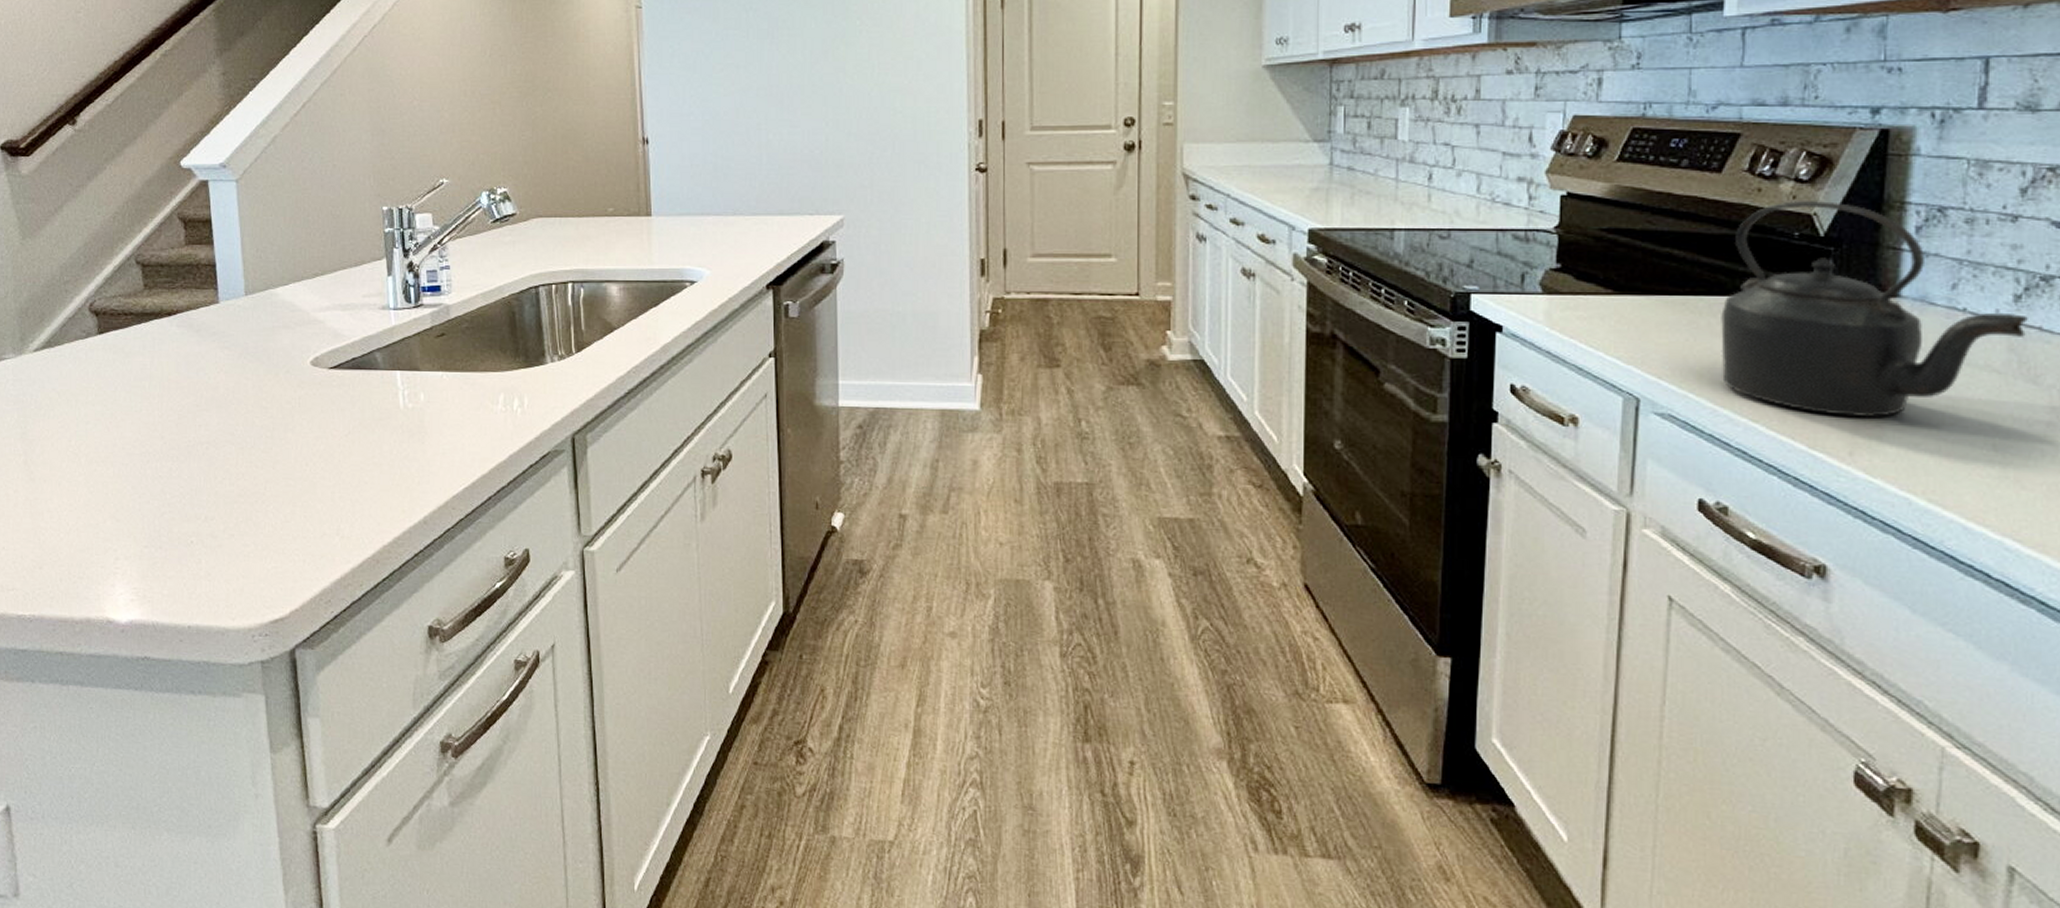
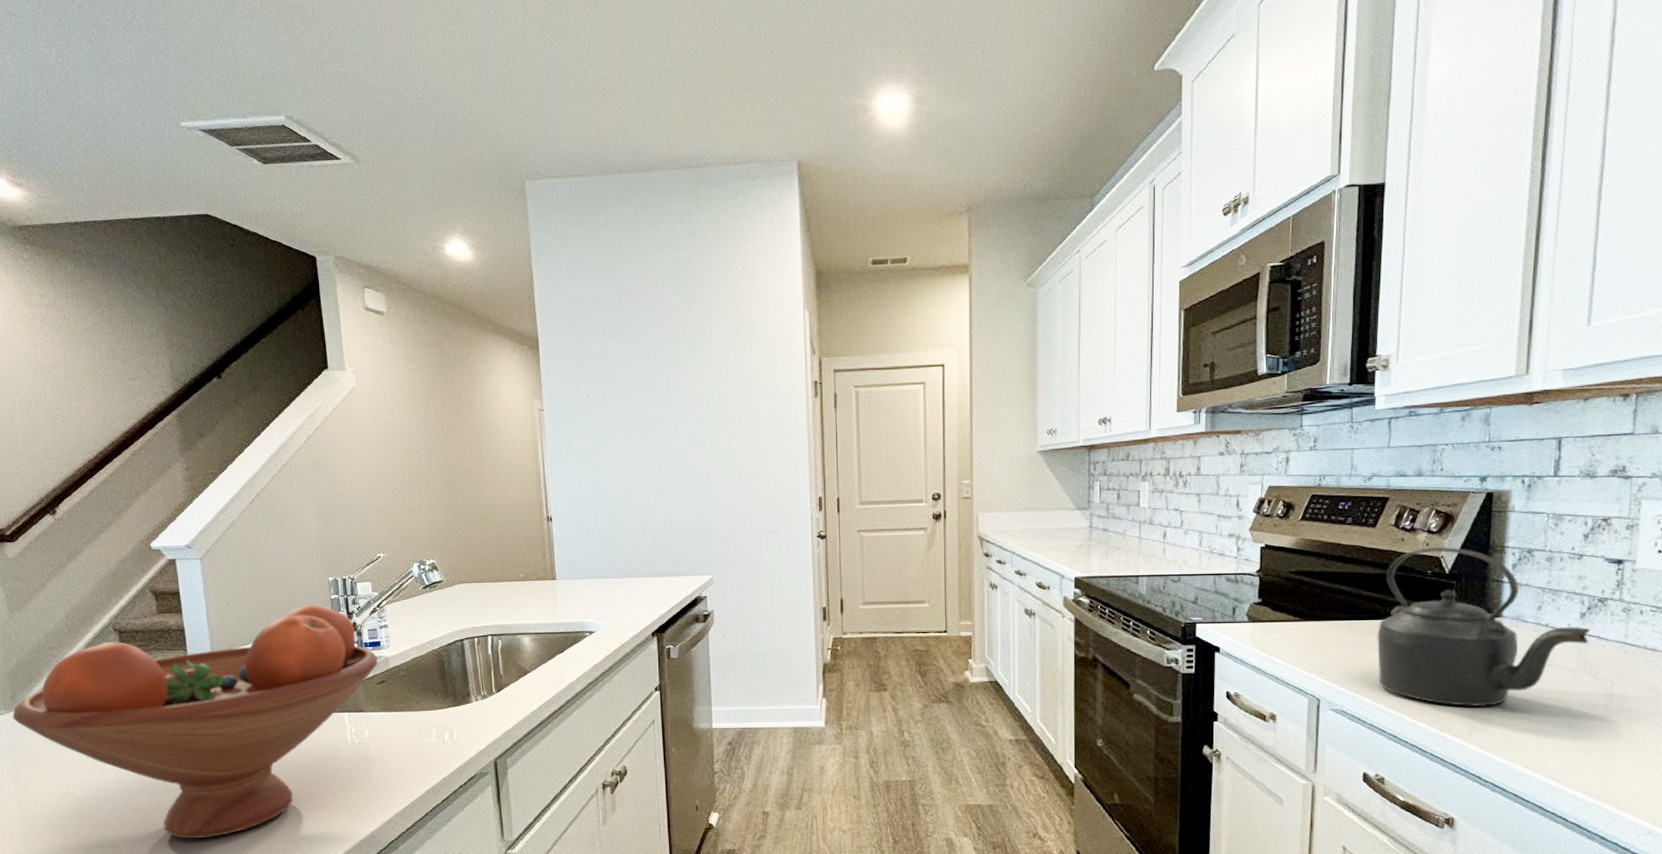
fruit bowl: none [21,239,437,516] -> present [12,605,378,839]

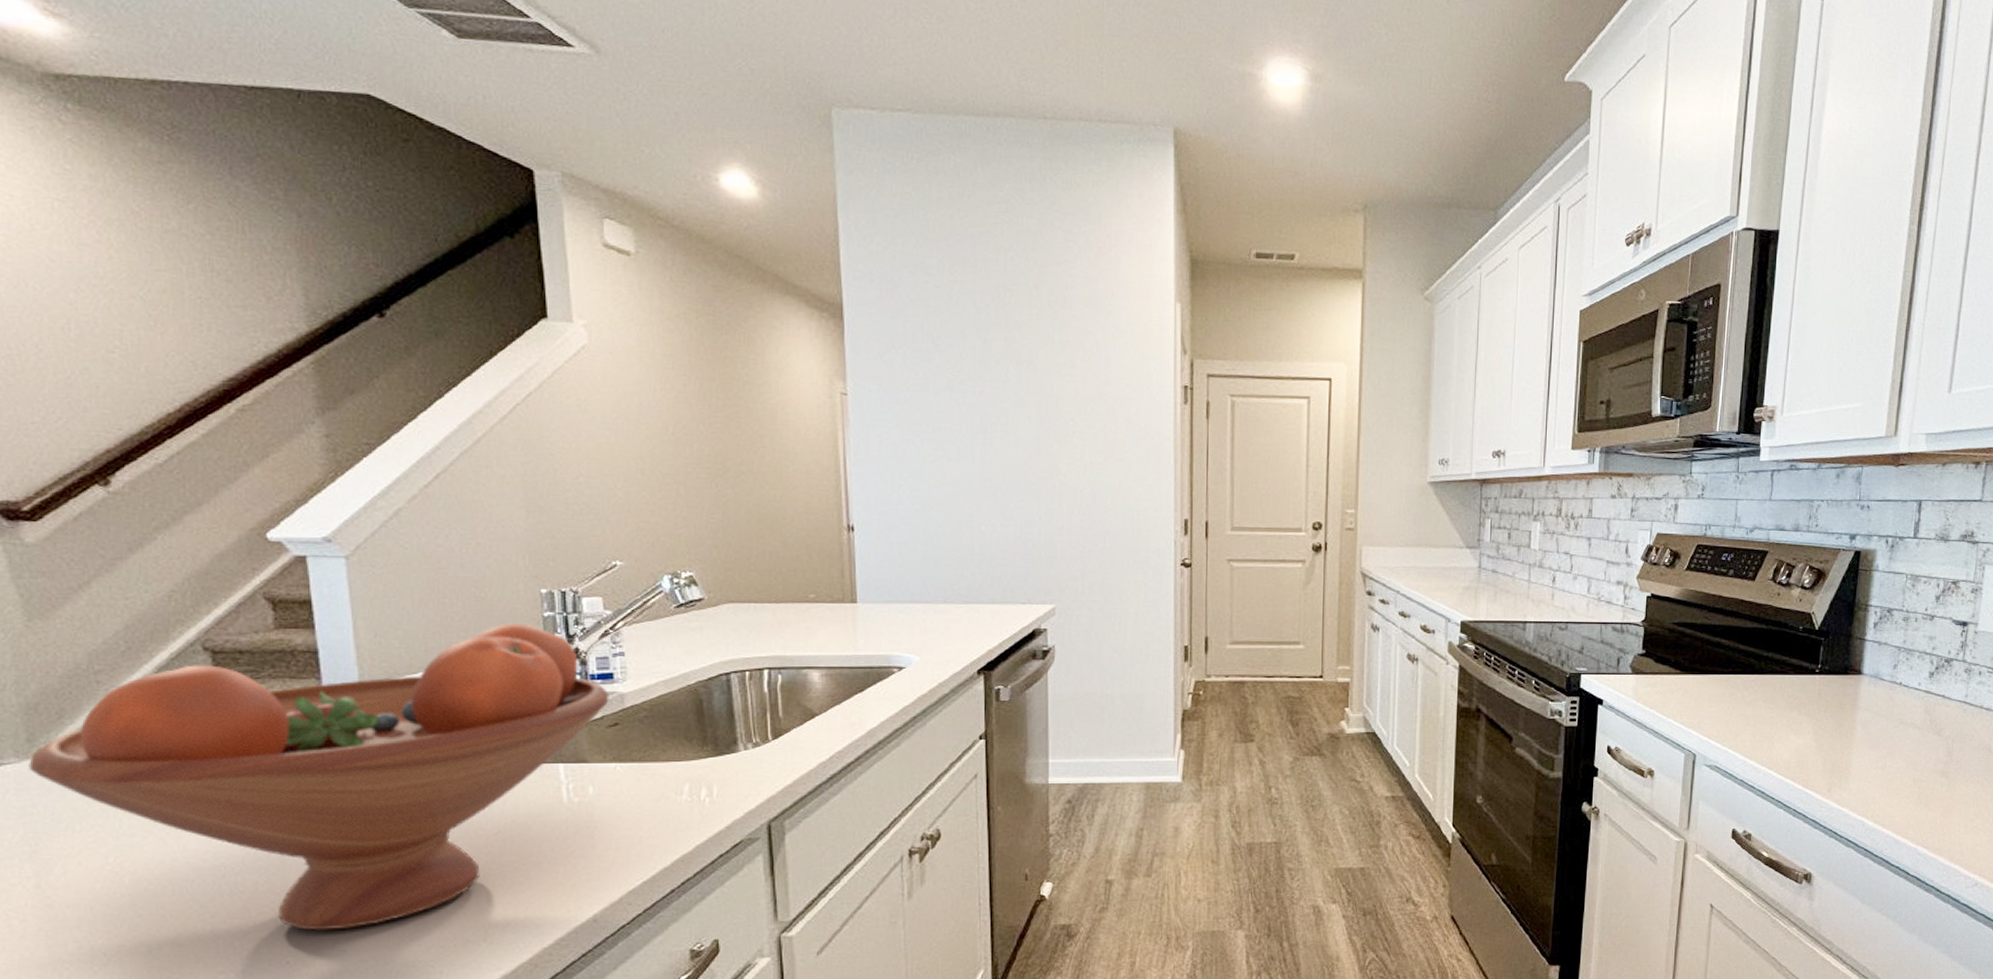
kettle: present [1377,547,1590,707] -> none [1750,603,1937,764]

